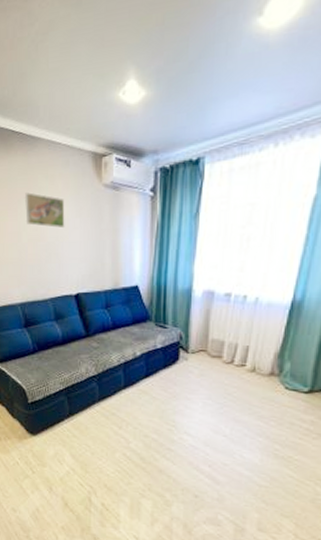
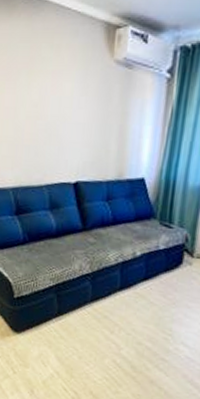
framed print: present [25,192,65,228] -> none [25,63,70,106]

